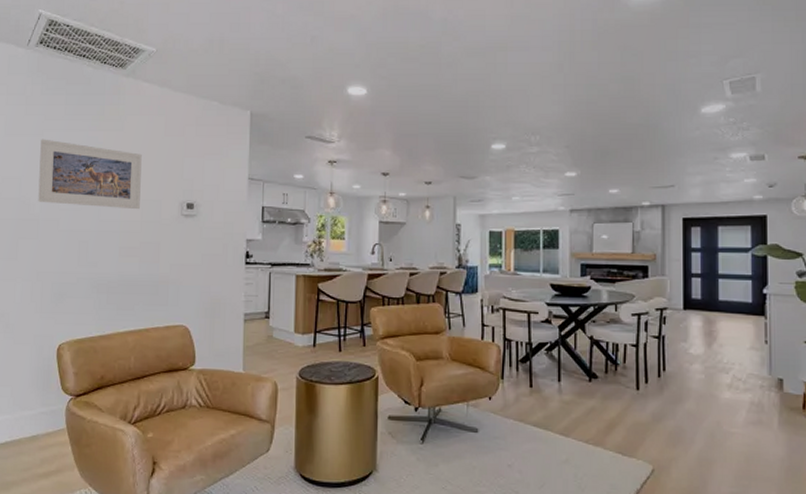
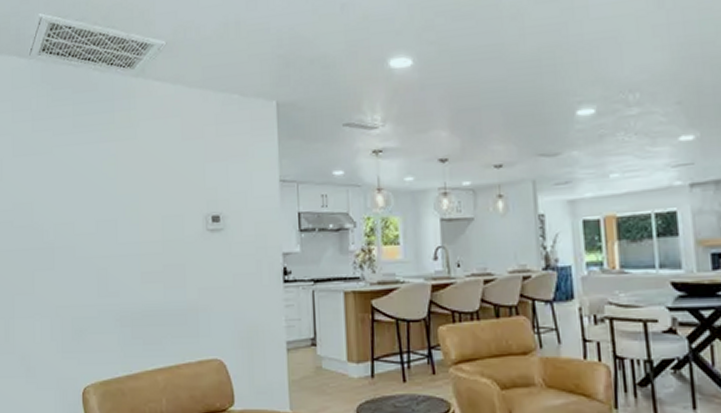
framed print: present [38,139,142,210] -> none [50,156,160,229]

